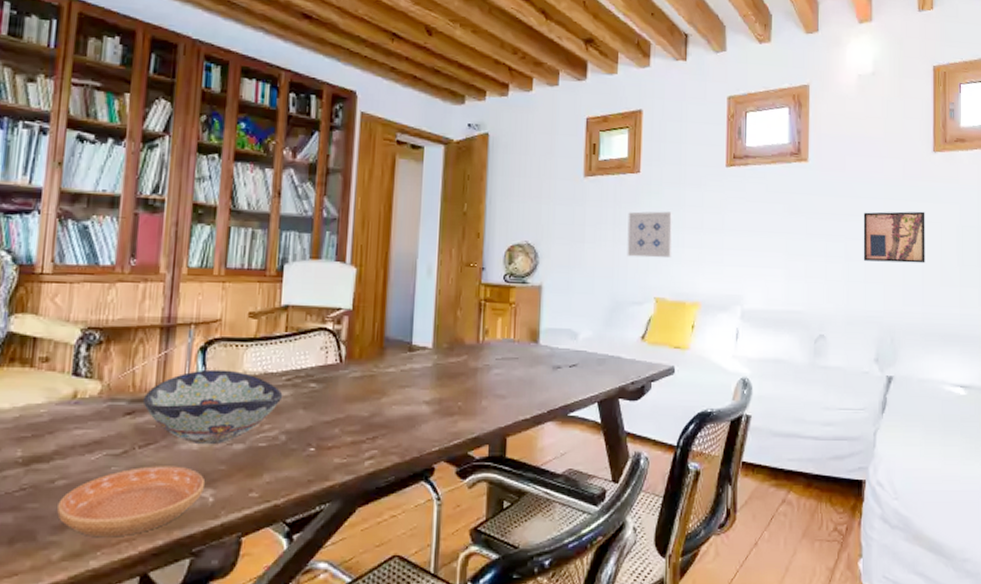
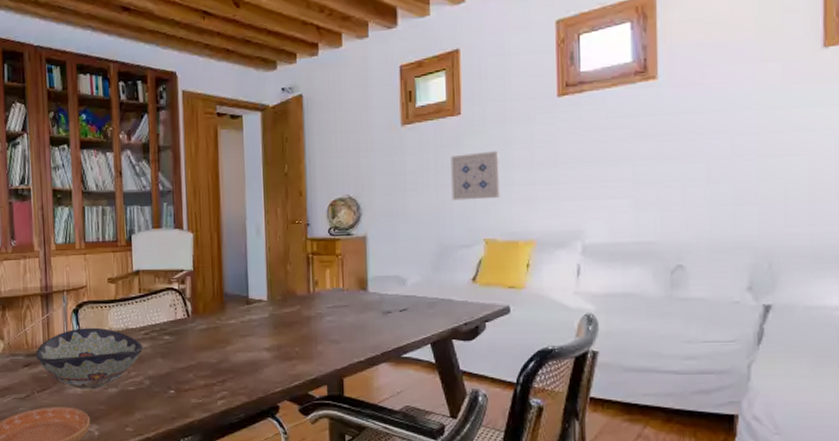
wall art: present [863,211,925,263] -> none [729,118,814,181]

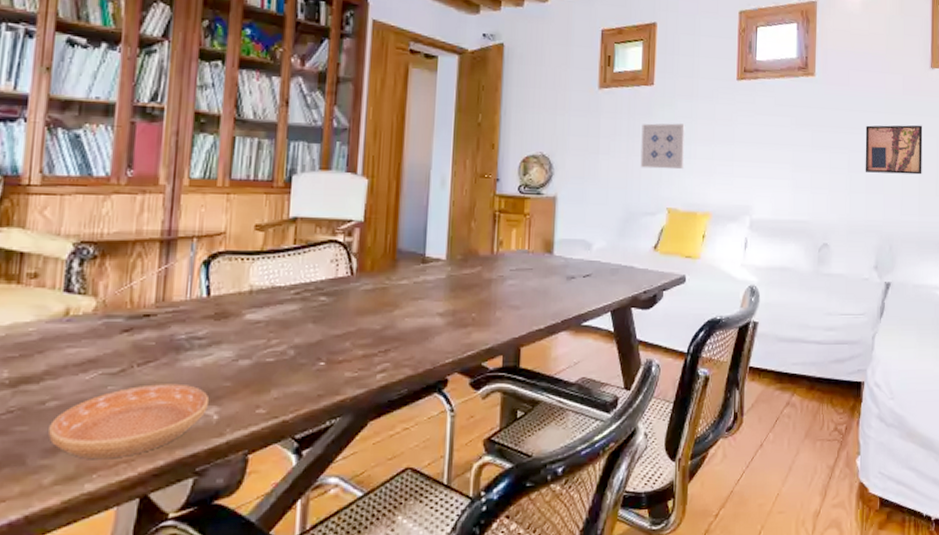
decorative bowl: present [35,327,143,389] -> none [141,284,291,362]
wall art: none [729,118,814,181] -> present [865,125,923,175]

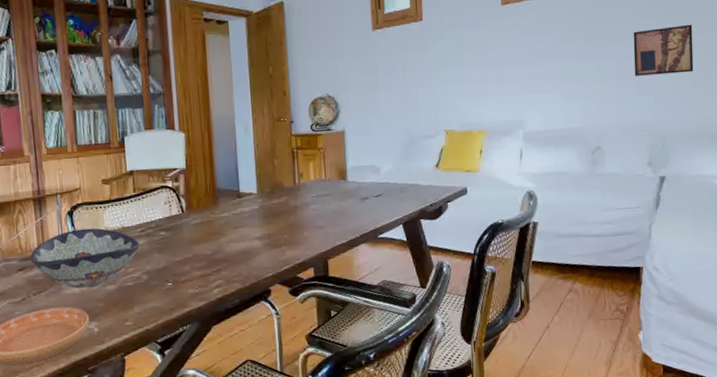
decorative bowl: none [141,284,291,362] -> present [29,228,140,289]
wall art: present [640,123,685,170] -> none [415,52,458,97]

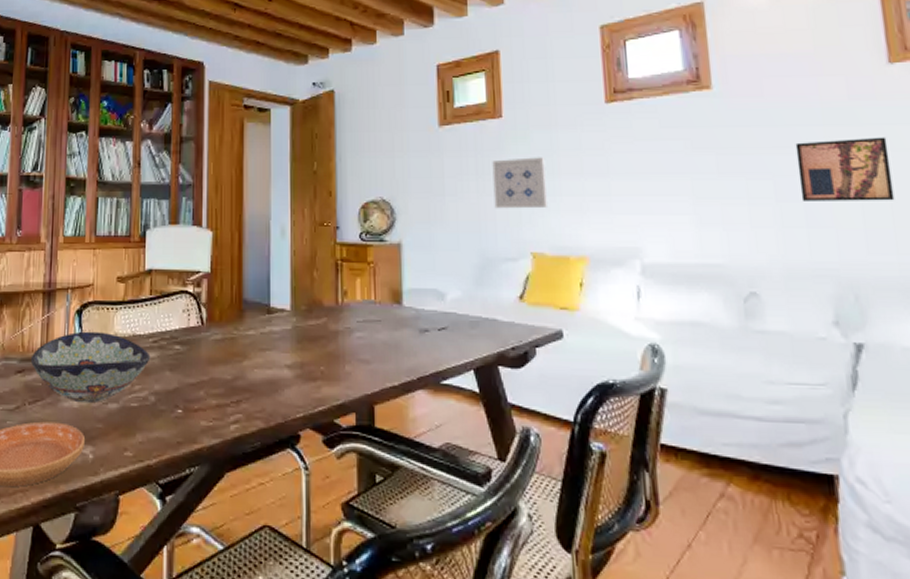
wall art: none [415,52,458,97] -> present [492,157,549,209]

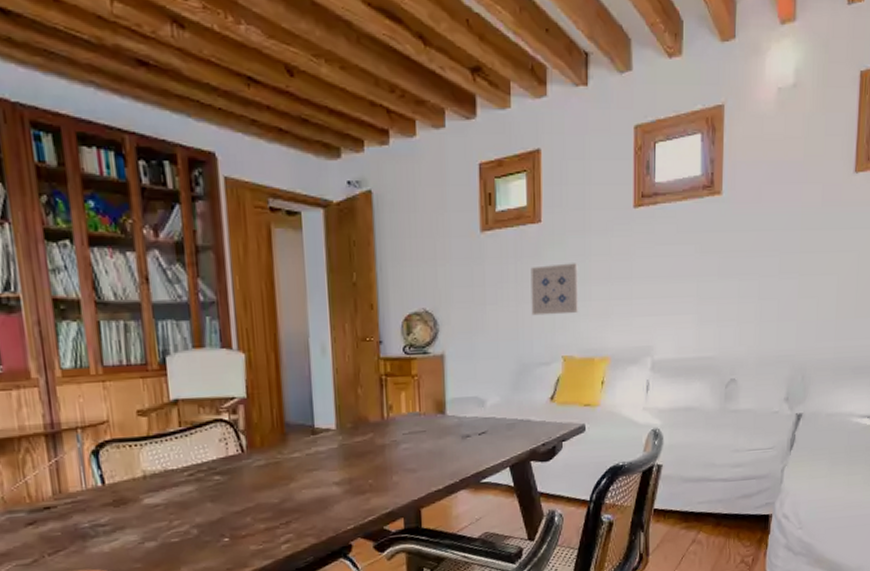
decorative bowl: present [30,331,151,403] -> none [41,471,188,547]
wall art: present [795,137,895,201] -> none [777,240,843,298]

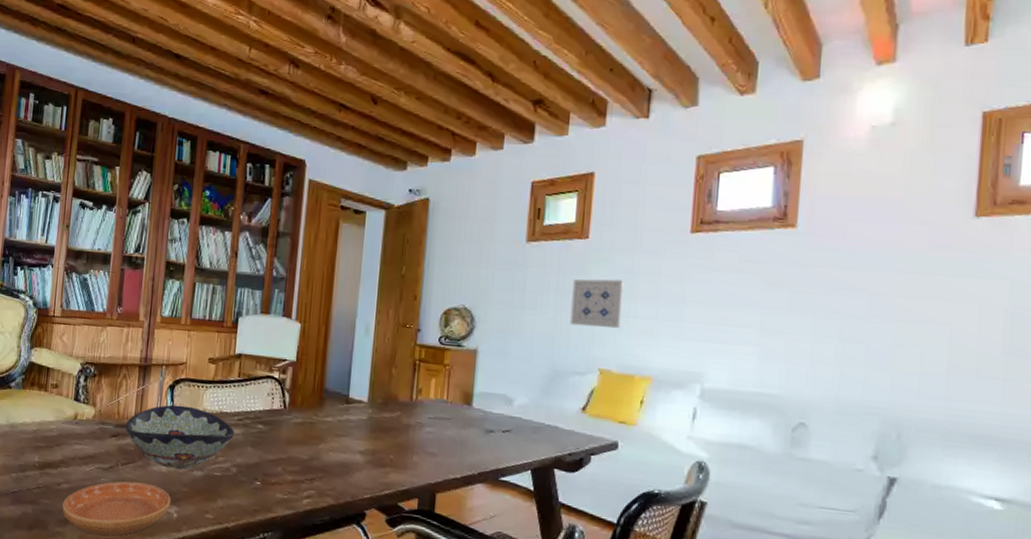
decorative bowl: none [41,471,188,547] -> present [125,405,235,469]

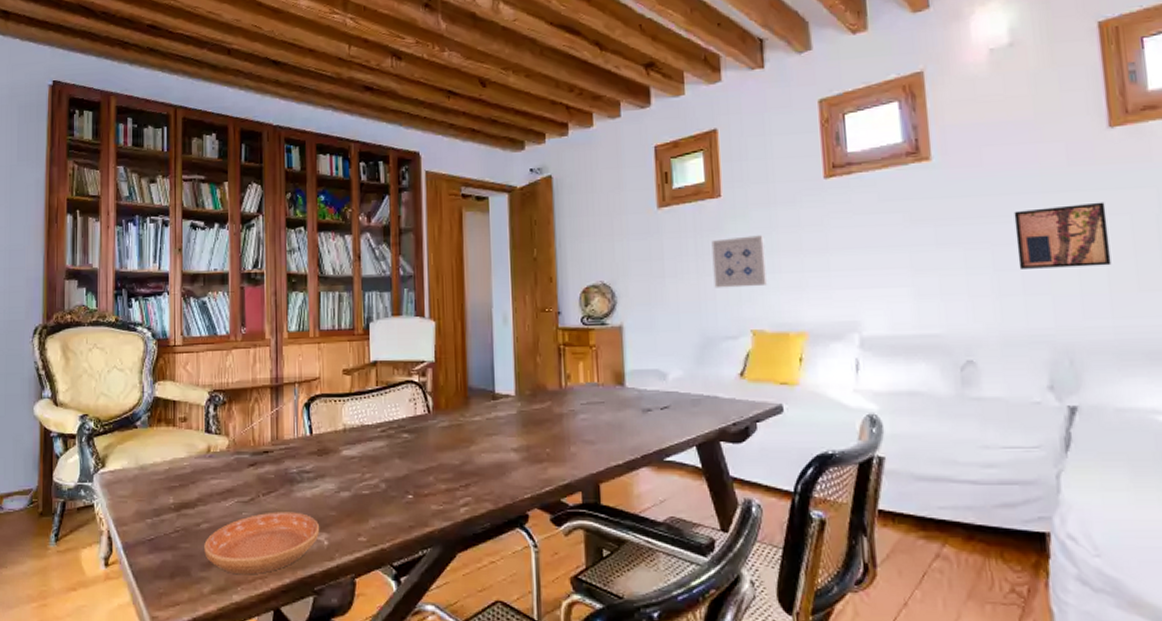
decorative bowl: present [125,405,235,469] -> none [262,423,380,493]
wall art: none [864,286,958,350] -> present [1014,202,1112,269]

